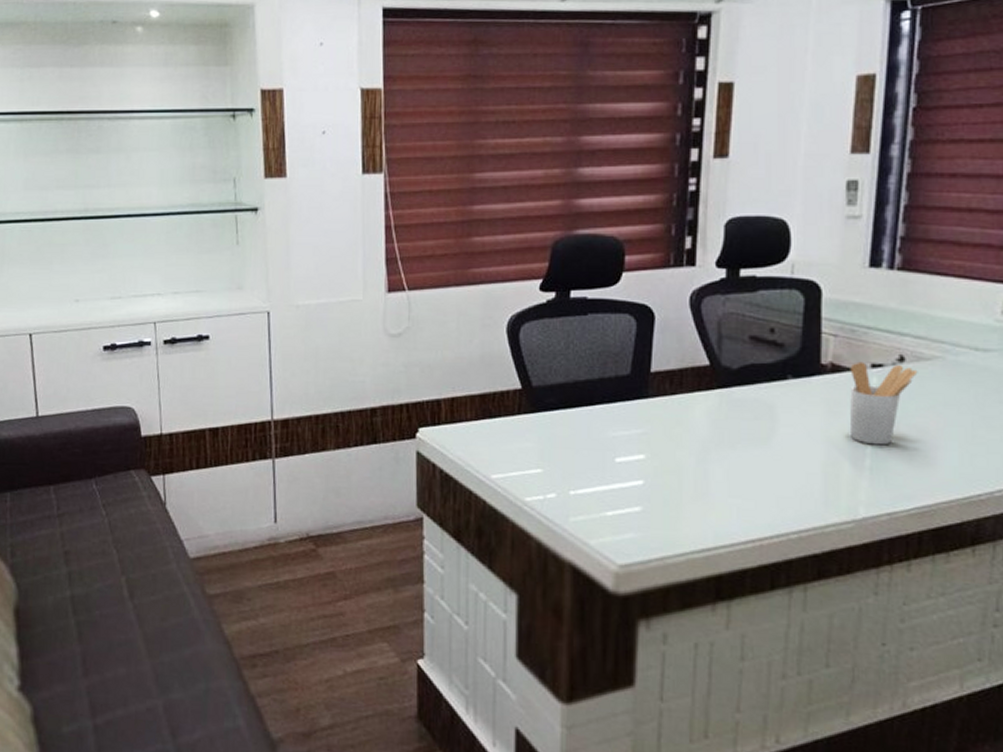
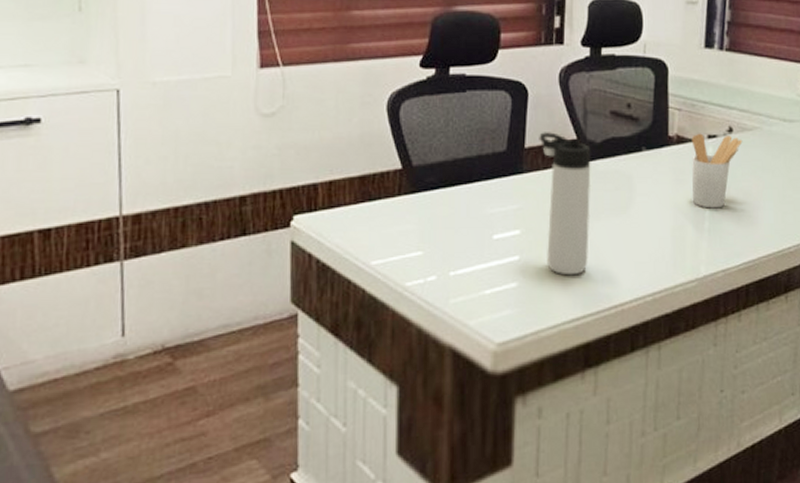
thermos bottle: none [666,356,726,505] -> present [539,132,591,276]

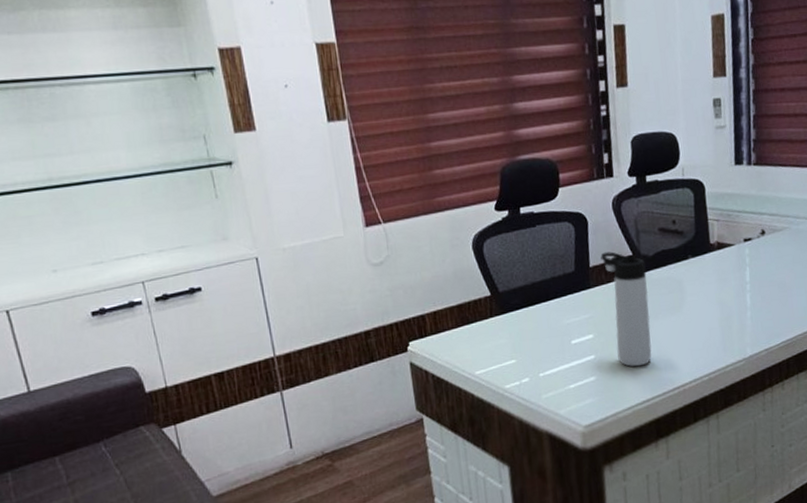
utensil holder: present [691,133,743,209] -> none [730,237,775,300]

